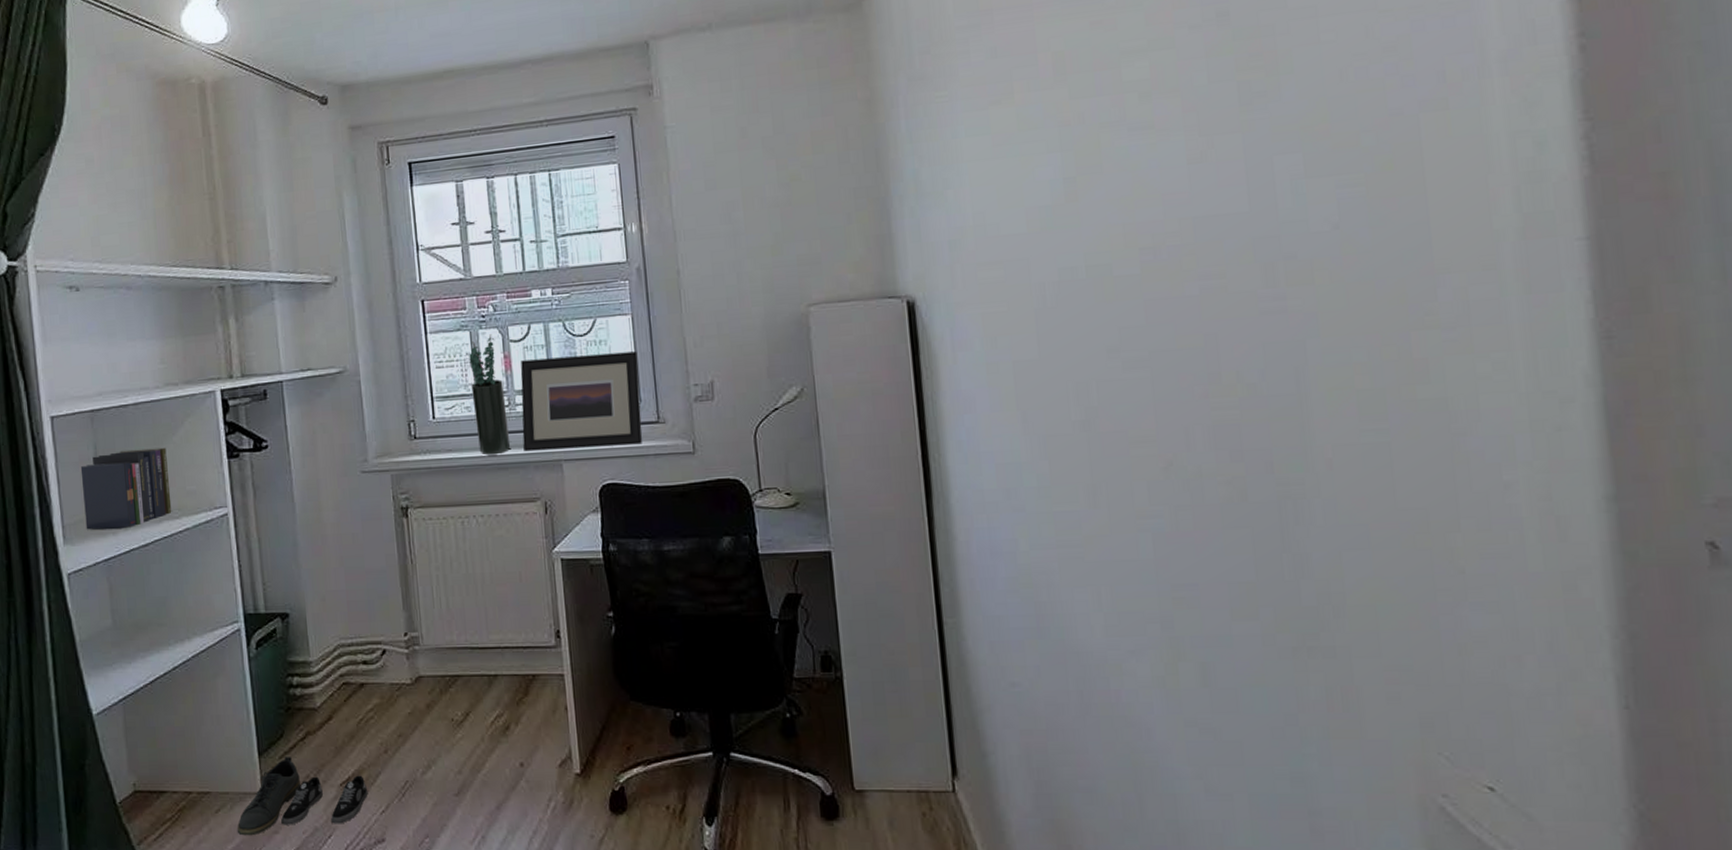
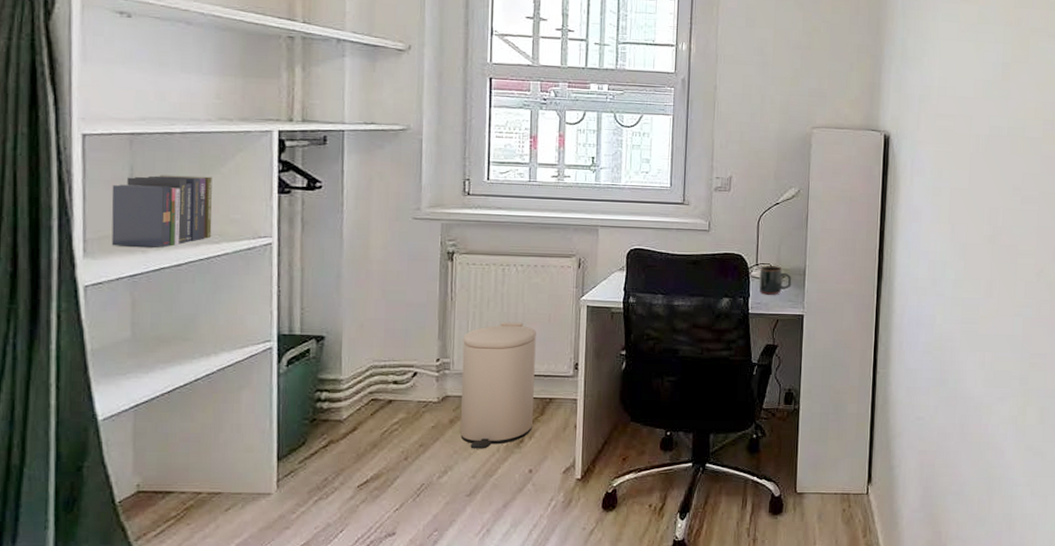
shoe: present [237,757,301,836] -> none [246,462,319,531]
shoe: present [281,775,368,825] -> none [294,478,384,522]
pedal bin: none [429,584,517,739] -> present [460,322,536,449]
vase: present [469,334,511,456] -> none [526,115,556,216]
picture frame: present [520,351,643,452] -> none [566,140,674,220]
mug: none [765,490,810,529] -> present [759,266,792,295]

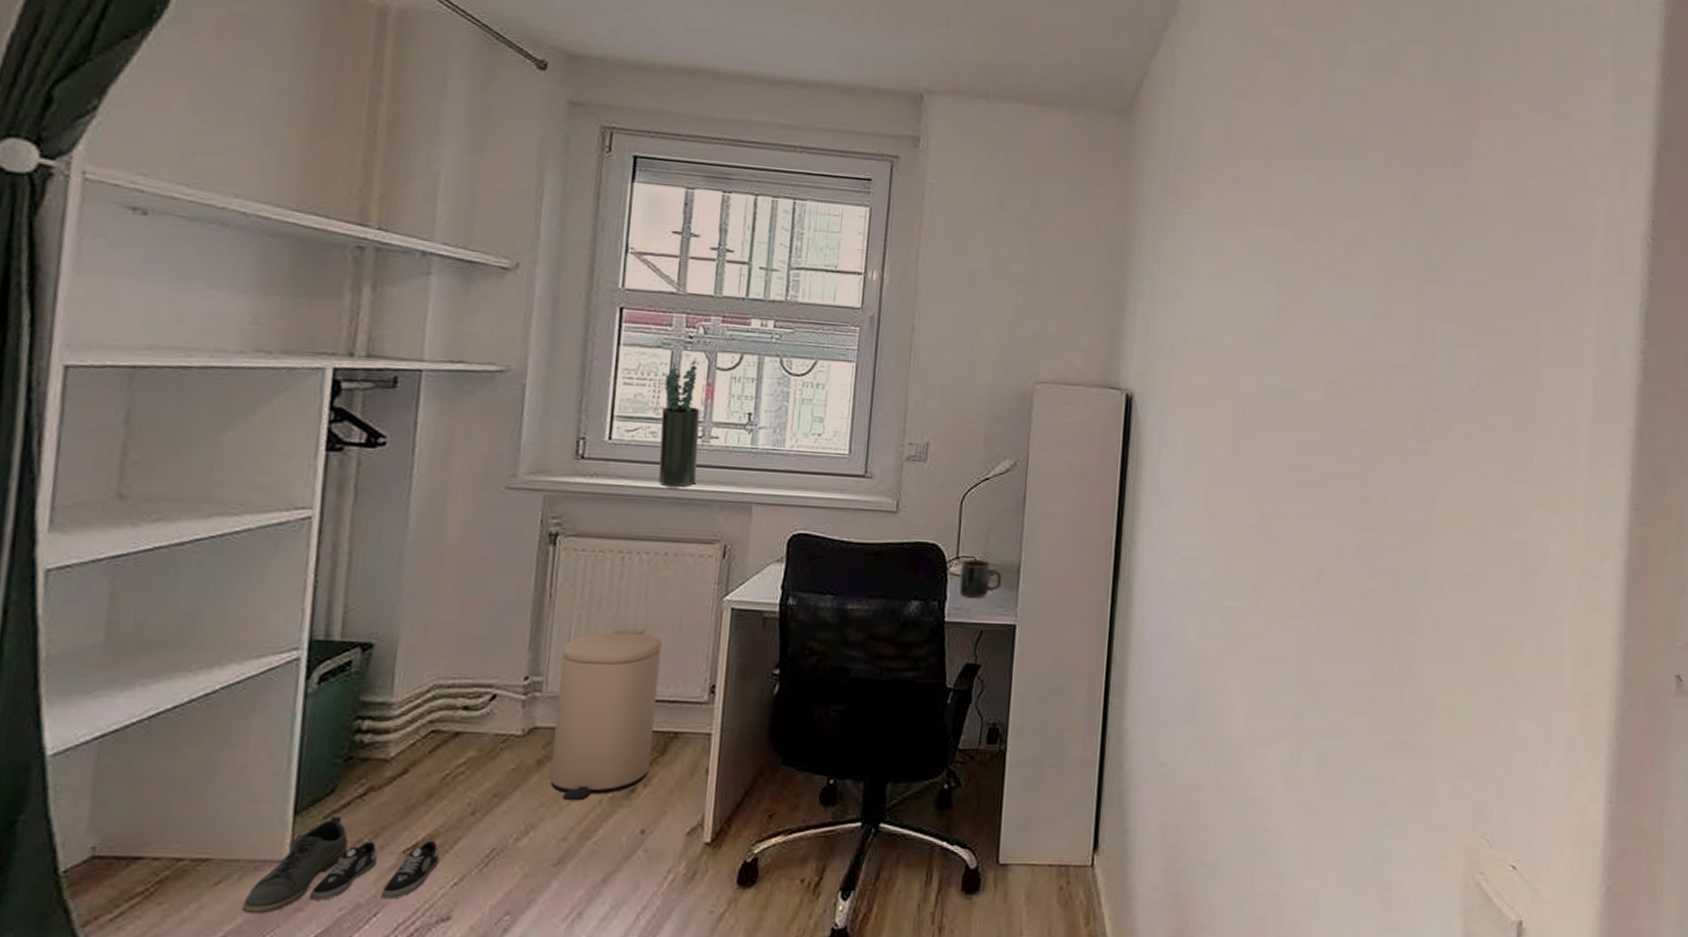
books: present [111,174,212,248] -> none [89,422,238,520]
shoe: none [246,462,319,531] -> present [241,817,349,914]
shoe: none [294,478,384,522] -> present [310,840,440,901]
vase: none [526,115,556,216] -> present [658,357,700,489]

